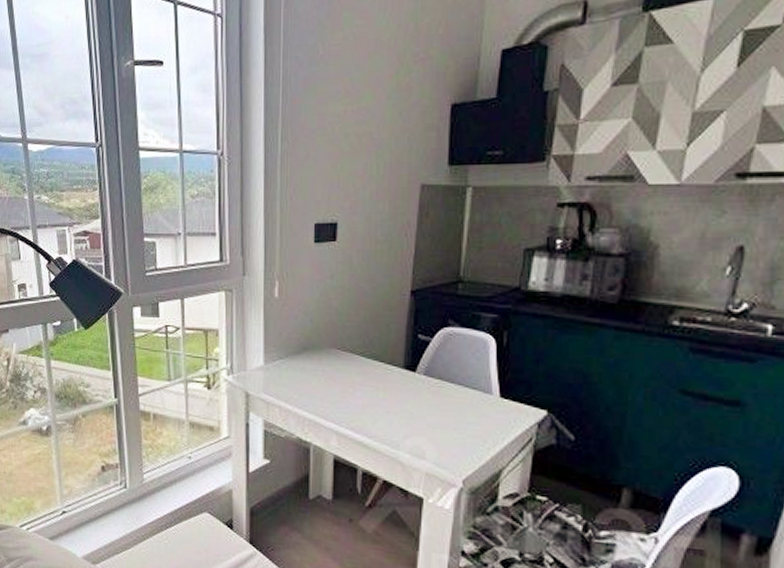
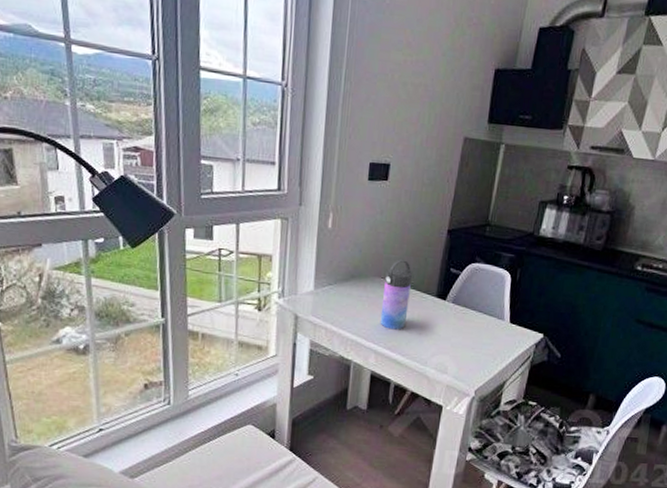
water bottle: none [340,327,372,408] -> present [380,260,412,330]

